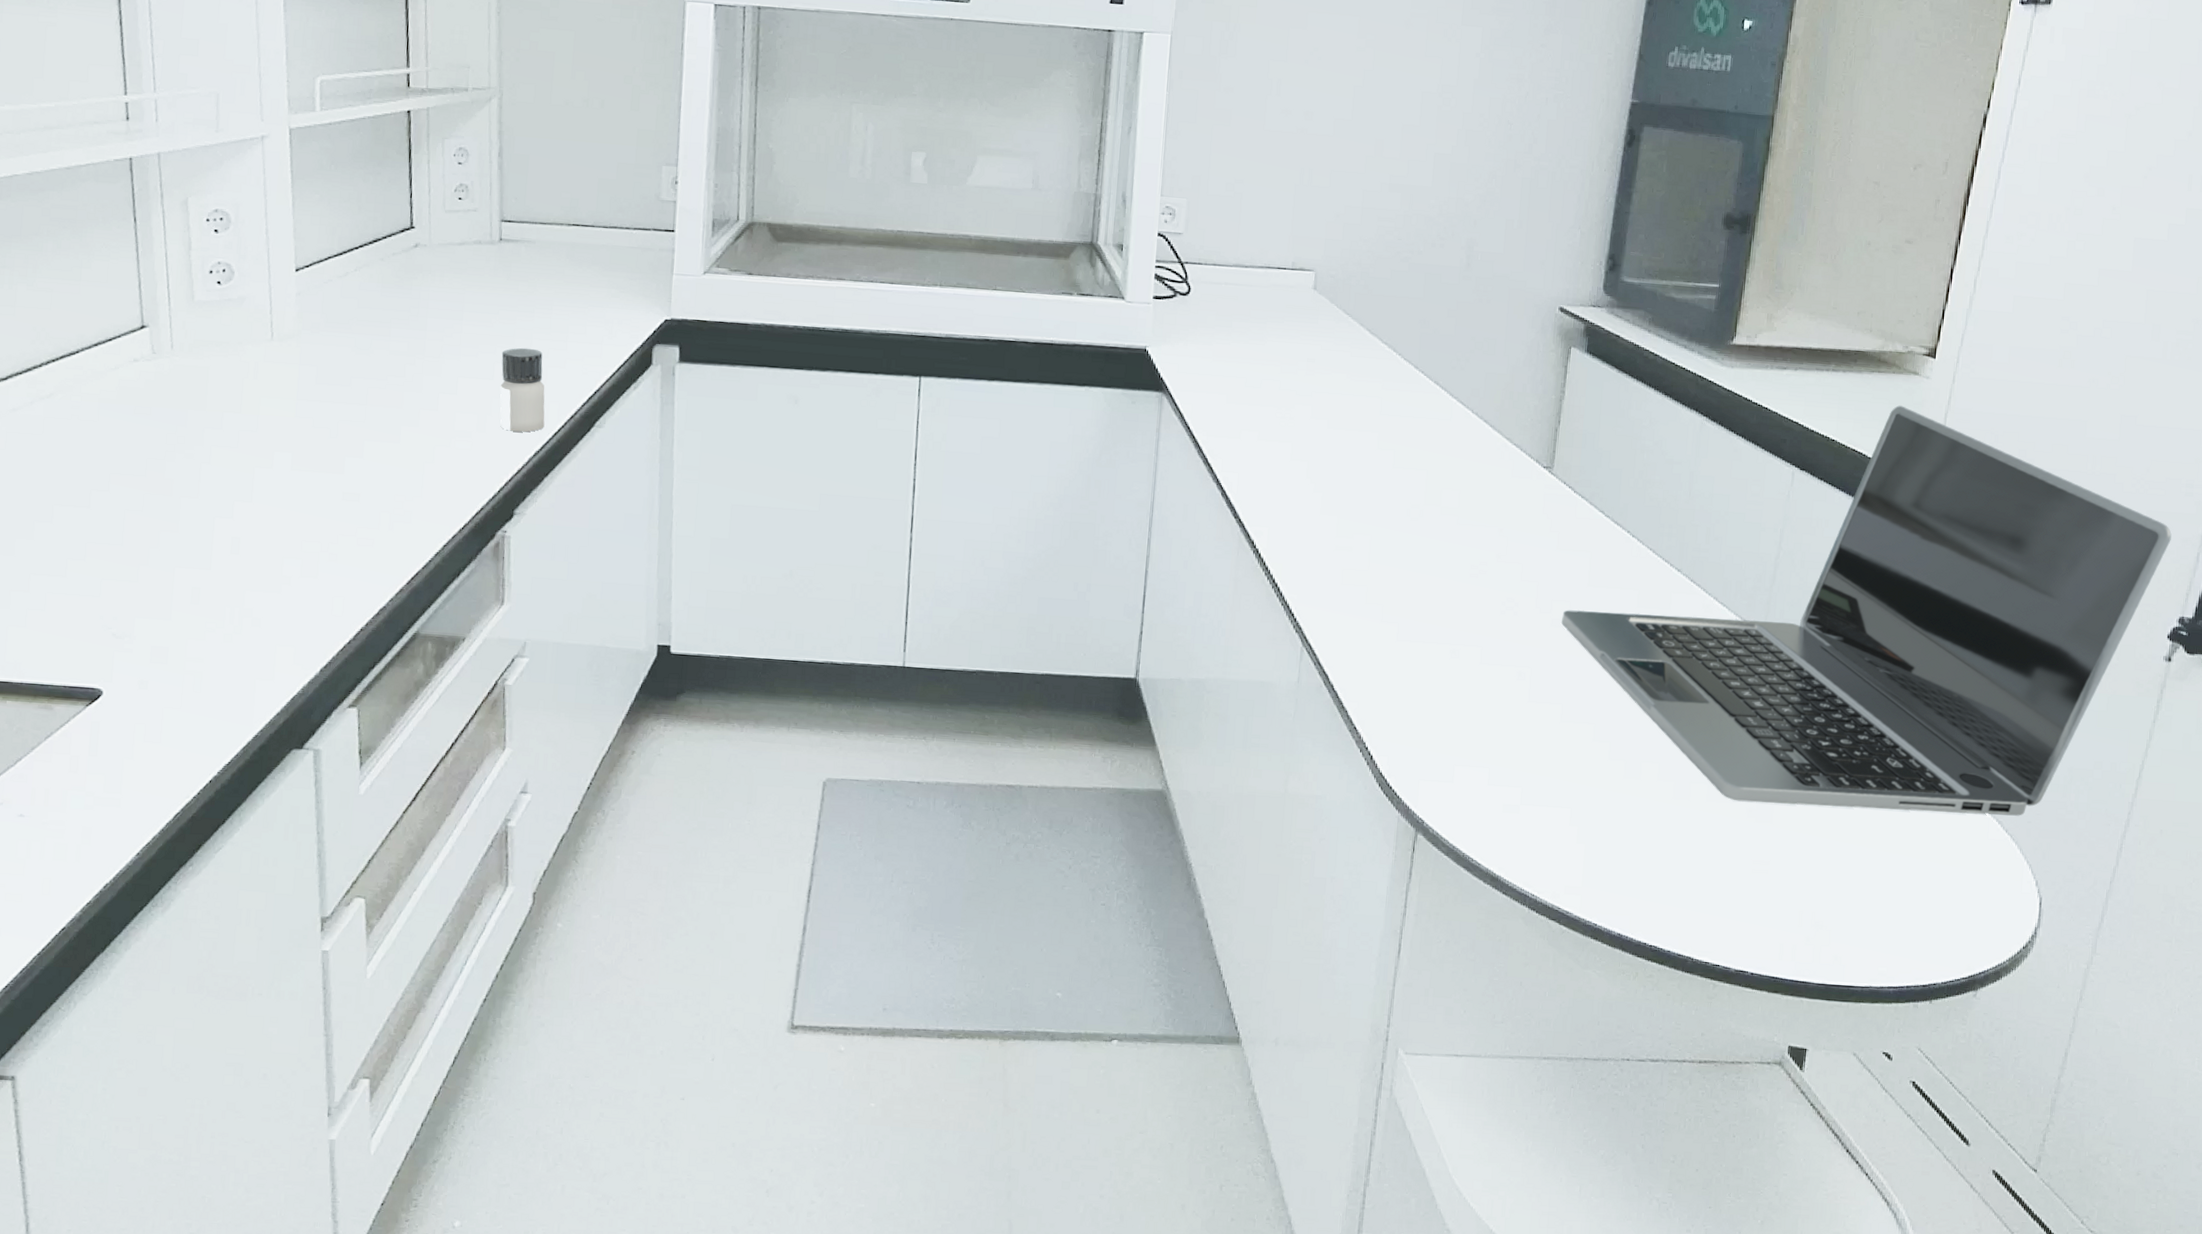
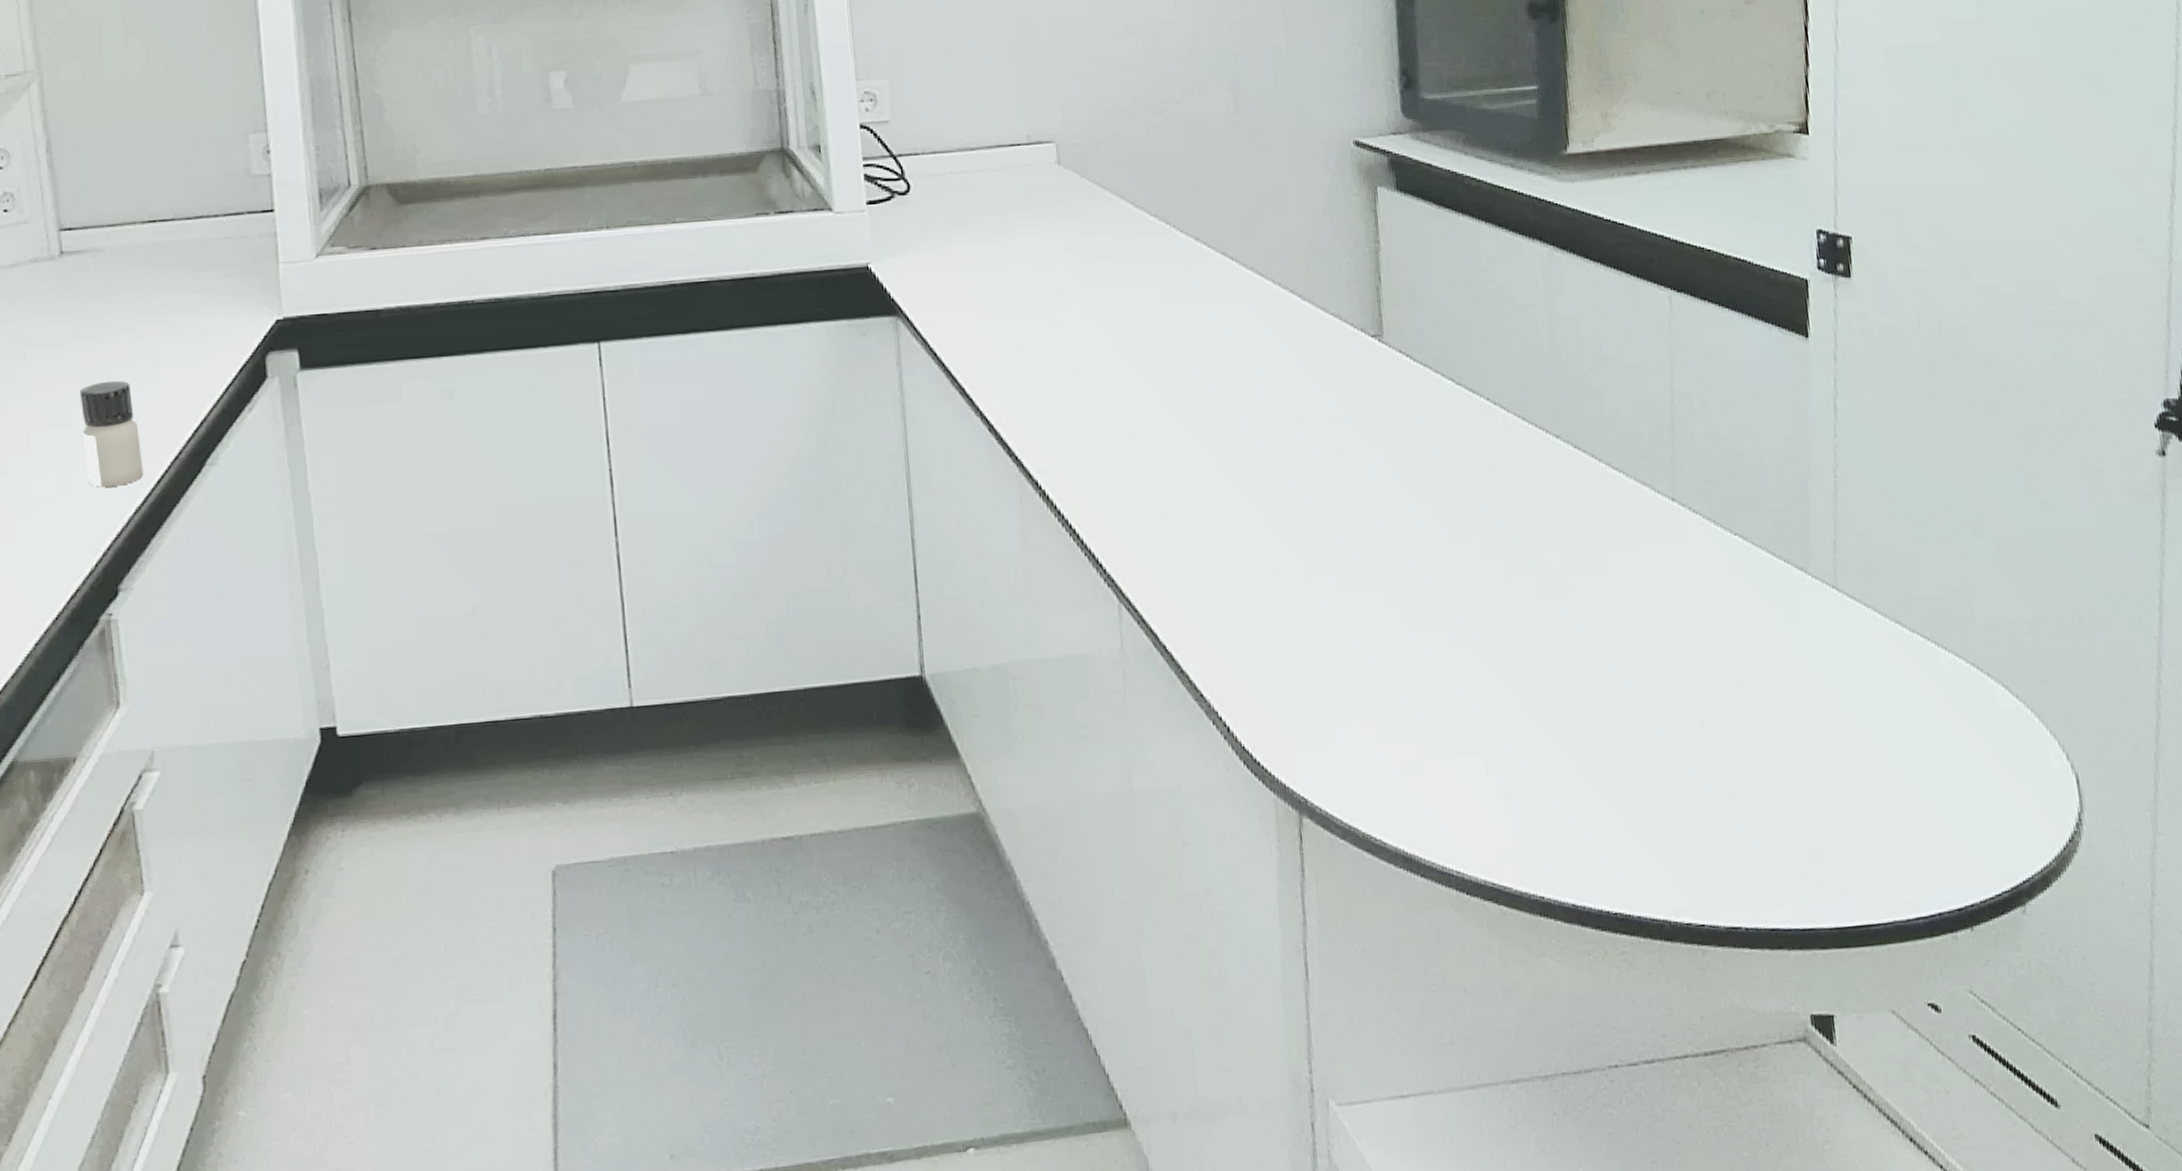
laptop: present [1562,405,2172,816] -> none [1427,196,2133,713]

